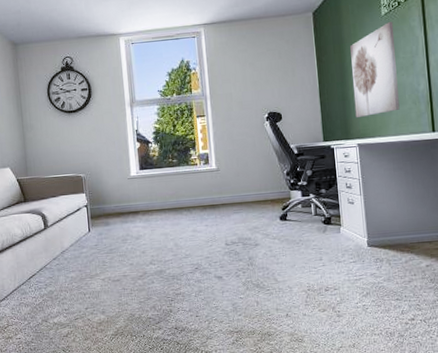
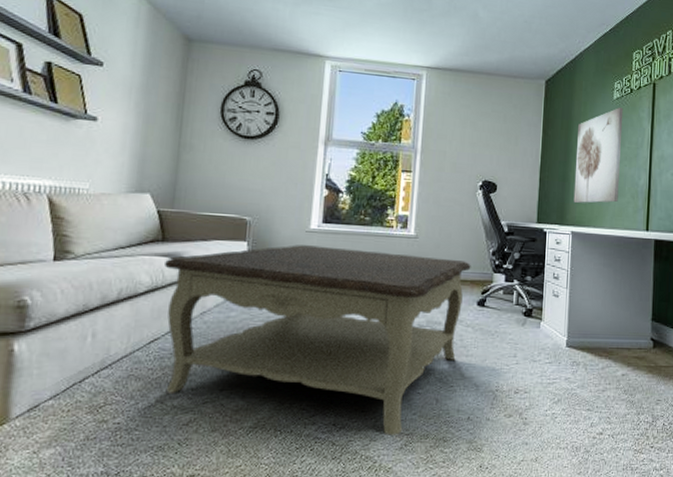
coffee table: none [29,184,269,334] -> present [165,245,471,436]

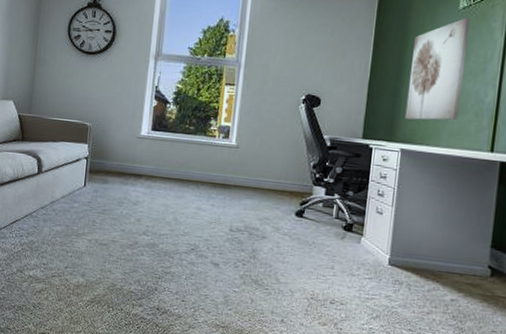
coffee table: present [165,245,471,436] -> none [24,149,291,326]

